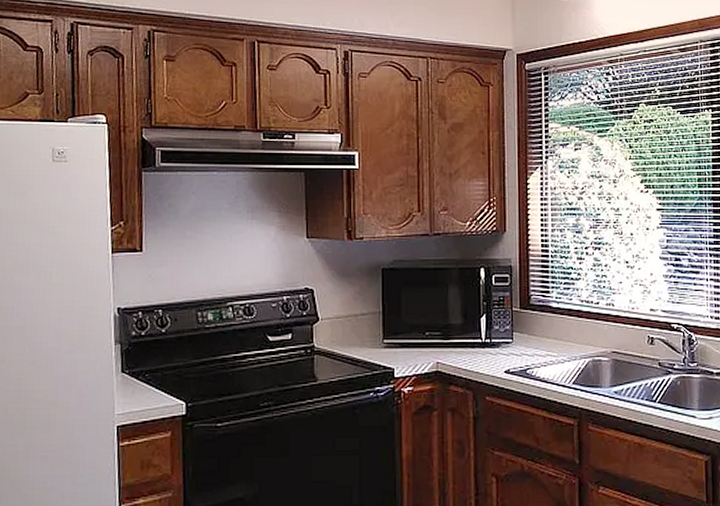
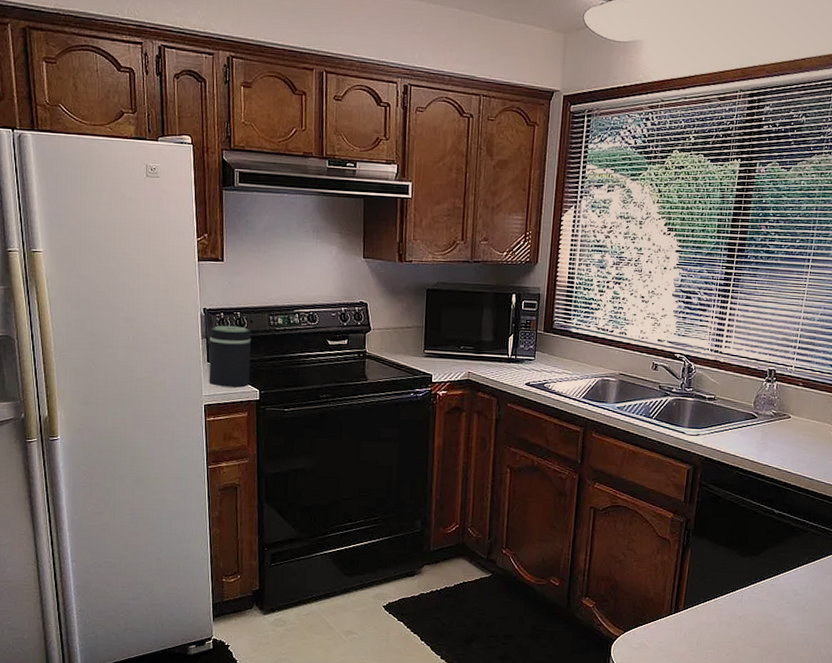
cylinder: none [123,326,176,401] -> present [209,325,251,387]

